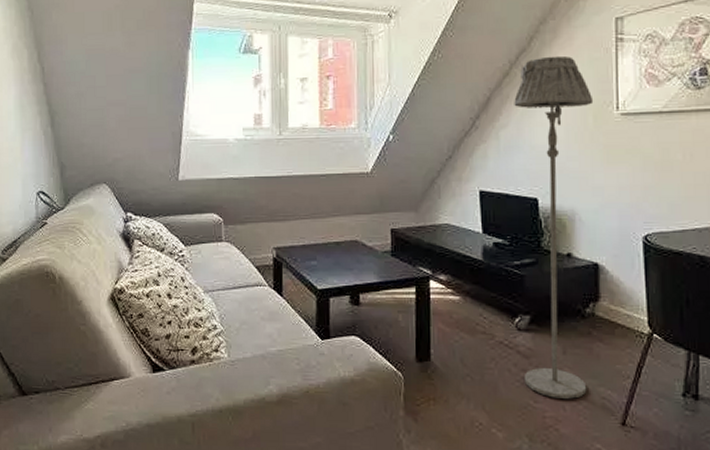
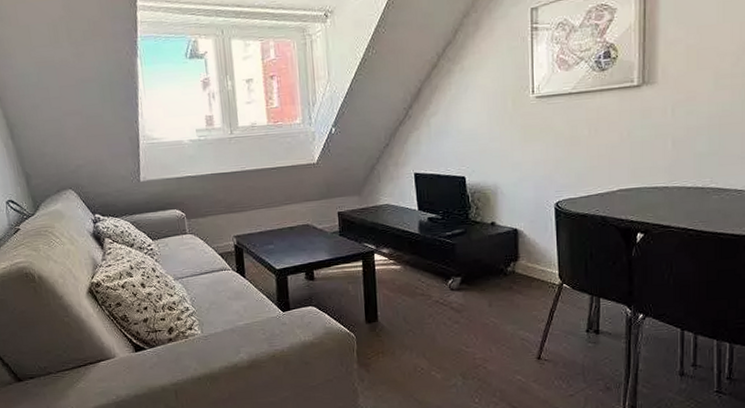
floor lamp: present [514,55,594,399] -> none [442,46,512,343]

